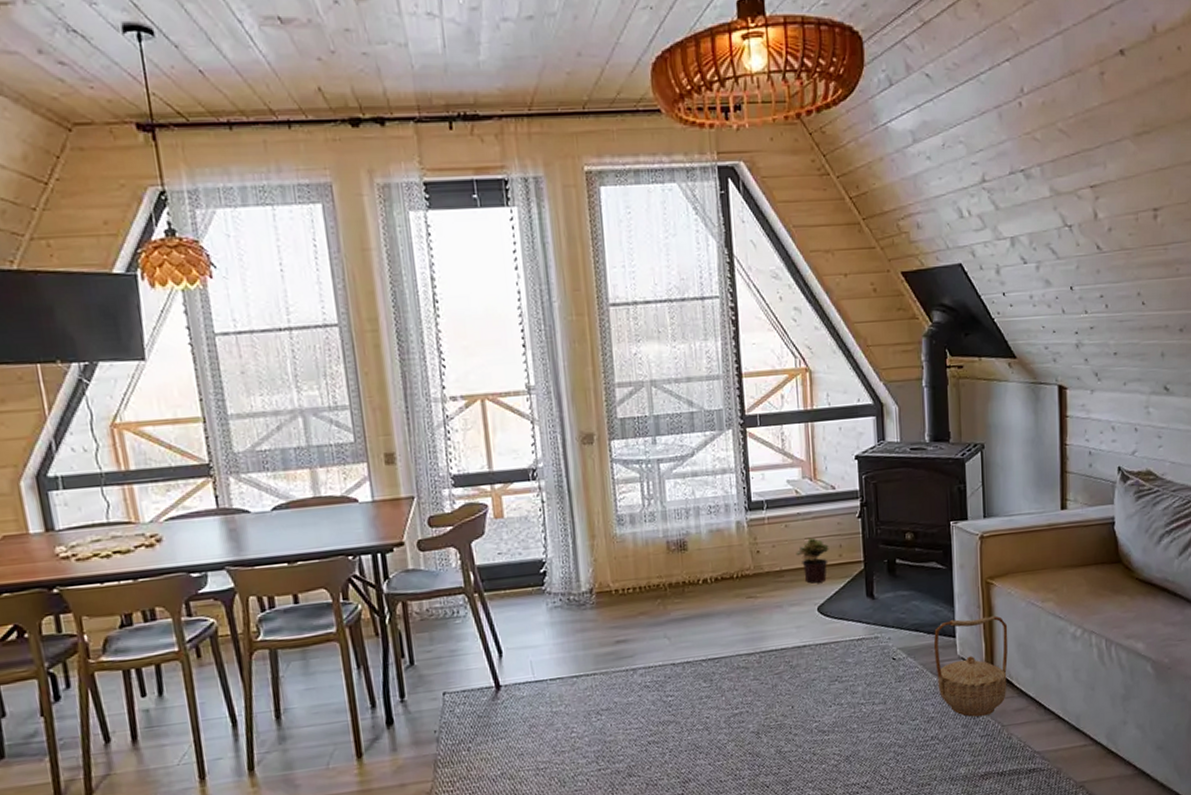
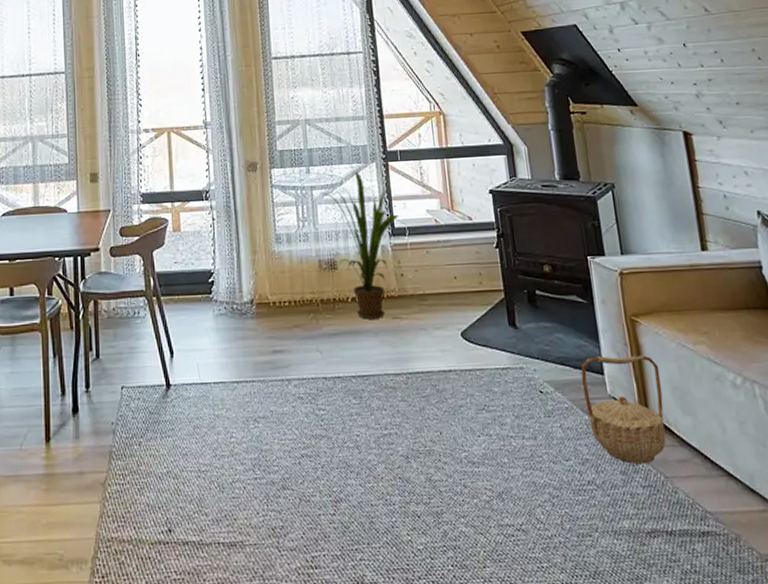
house plant: none [667,439,757,601] -> present [319,171,399,319]
potted plant: present [795,537,829,584] -> none [437,264,469,309]

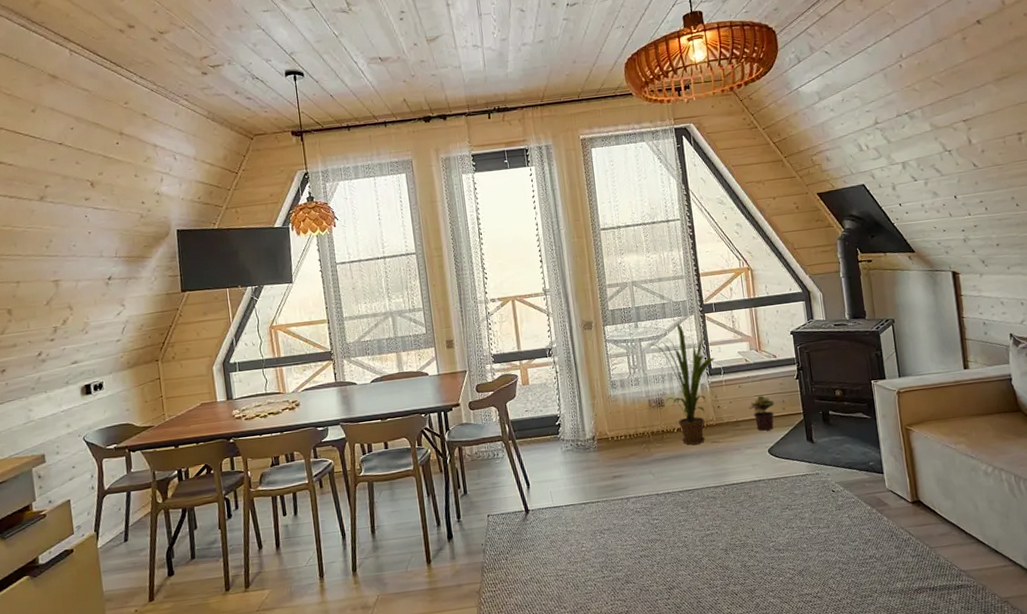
potted plant: none [437,264,469,309] -> present [748,395,775,431]
basket: present [581,355,666,465] -> none [865,456,931,540]

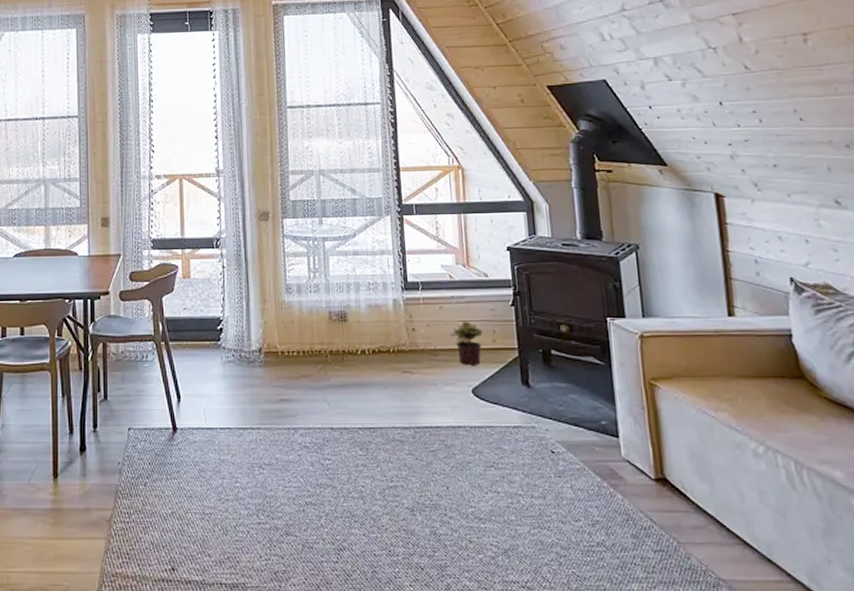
house plant: present [647,323,715,445] -> none [332,223,412,372]

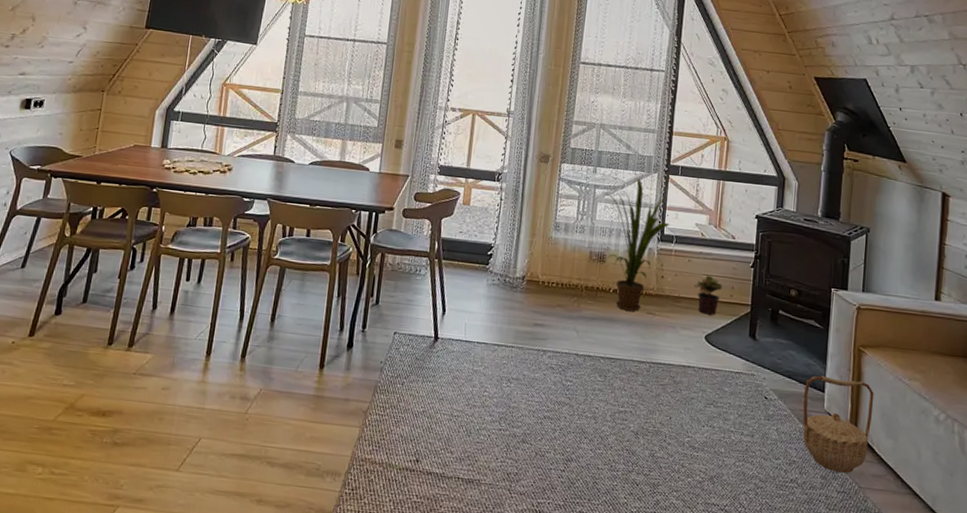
house plant: none [332,223,412,372] -> present [602,177,670,312]
basket: none [595,419,681,529] -> present [802,376,874,474]

